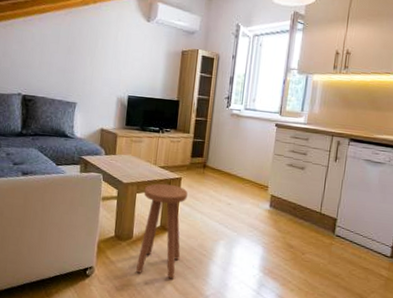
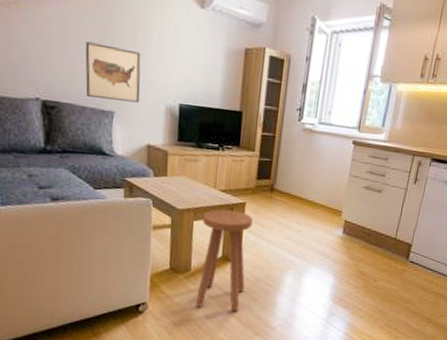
wall art: none [56,50,100,95] -> present [85,41,141,103]

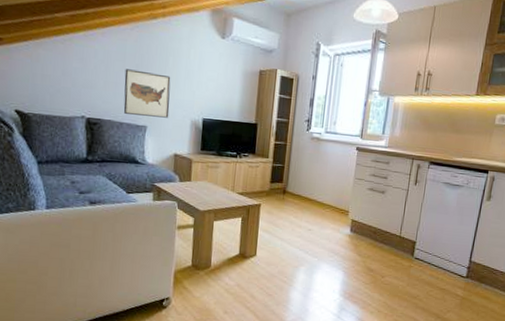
stool: present [195,209,253,312] -> none [214,210,267,307]

